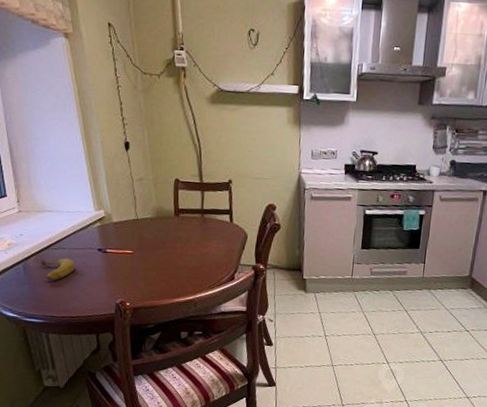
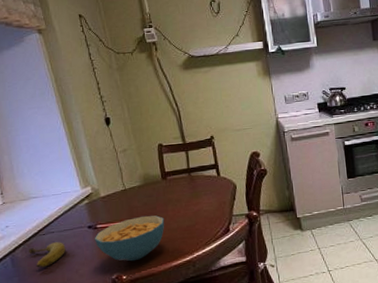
cereal bowl: none [103,248,172,291] -> present [94,215,165,262]

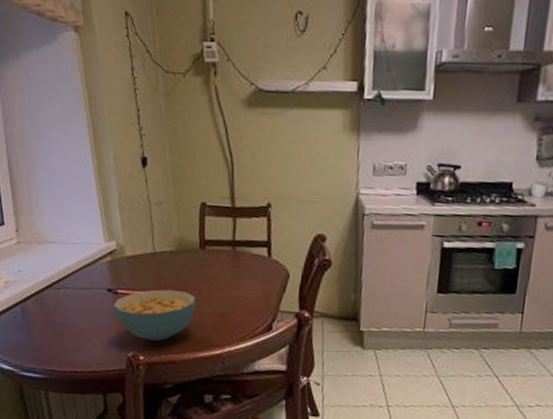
fruit: present [29,242,66,268] -> none [41,300,81,327]

